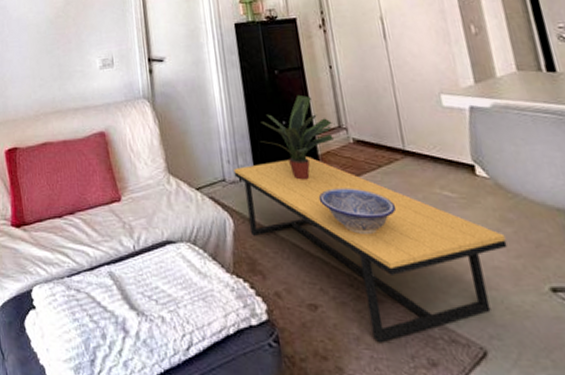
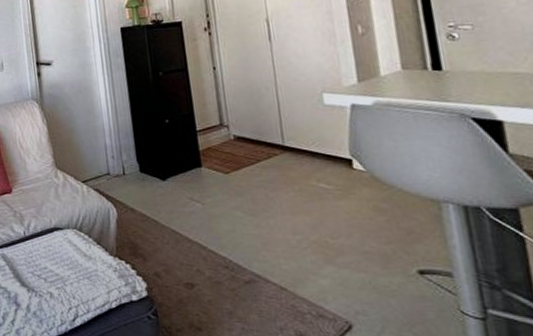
coffee table: present [234,157,508,342] -> none [118,152,379,316]
potted plant: present [260,94,334,180] -> none [144,95,215,174]
decorative bowl: present [318,188,397,235] -> none [198,180,273,223]

